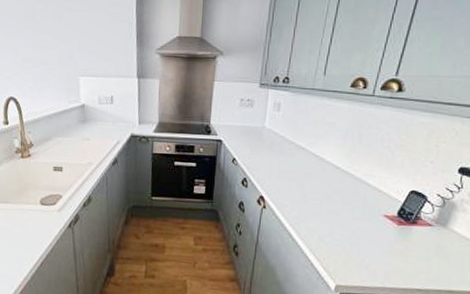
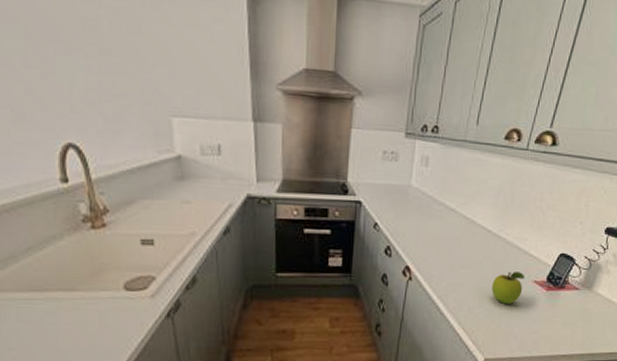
fruit: none [341,205,375,235] -> present [492,271,525,304]

